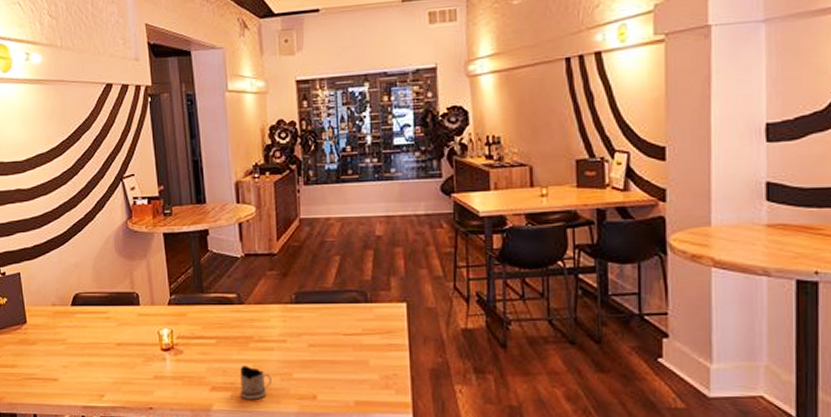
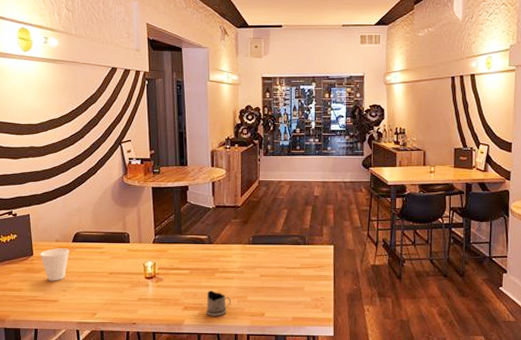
cup: none [34,314,69,355] -> present [40,248,70,281]

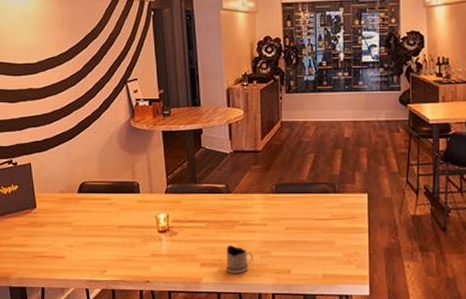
cup: present [40,248,70,281] -> none [43,200,75,236]

